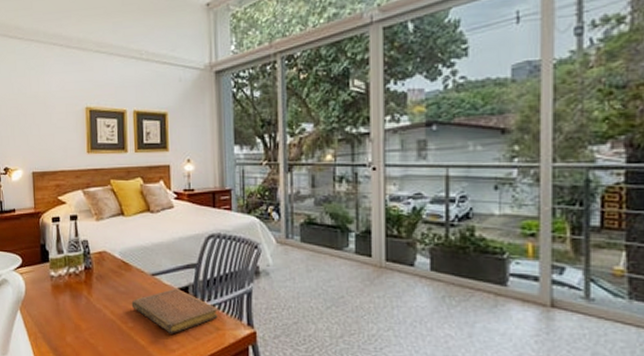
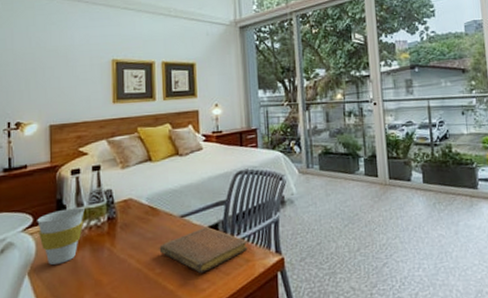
cup: none [25,254,65,305] -> present [37,207,85,265]

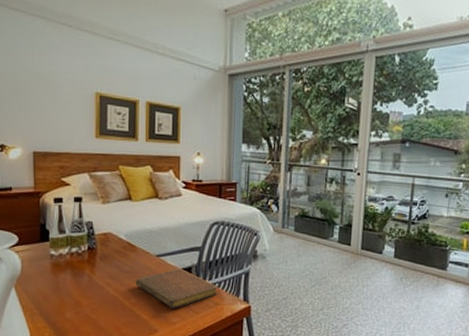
cup: present [37,207,85,265] -> none [22,233,67,282]

